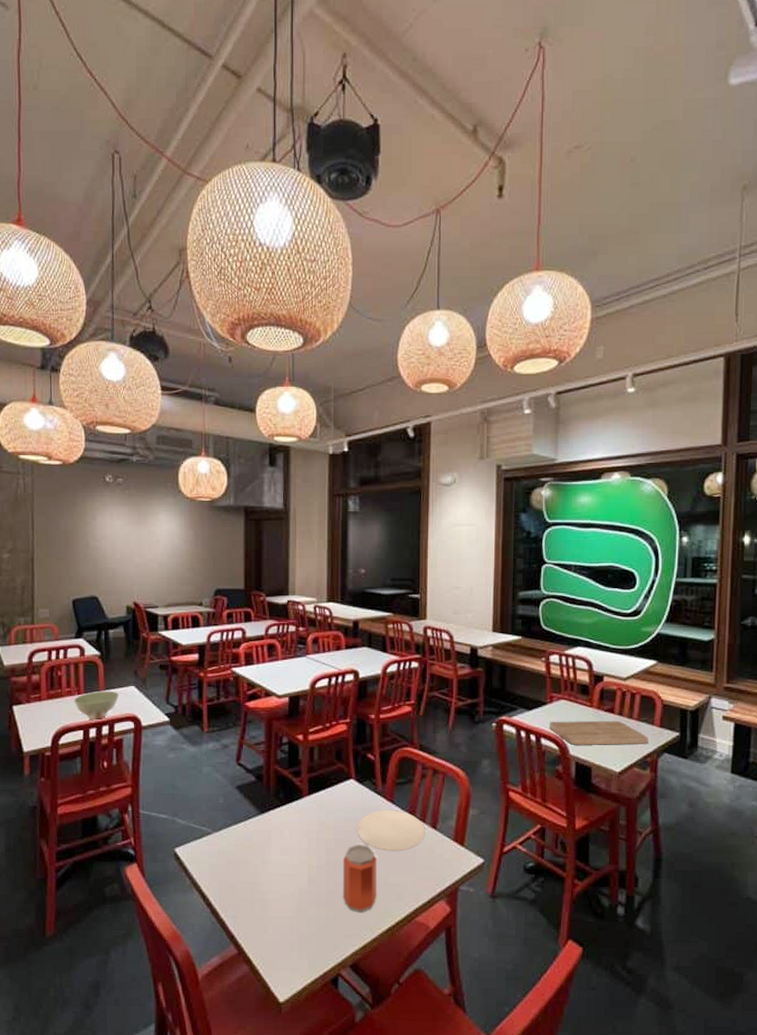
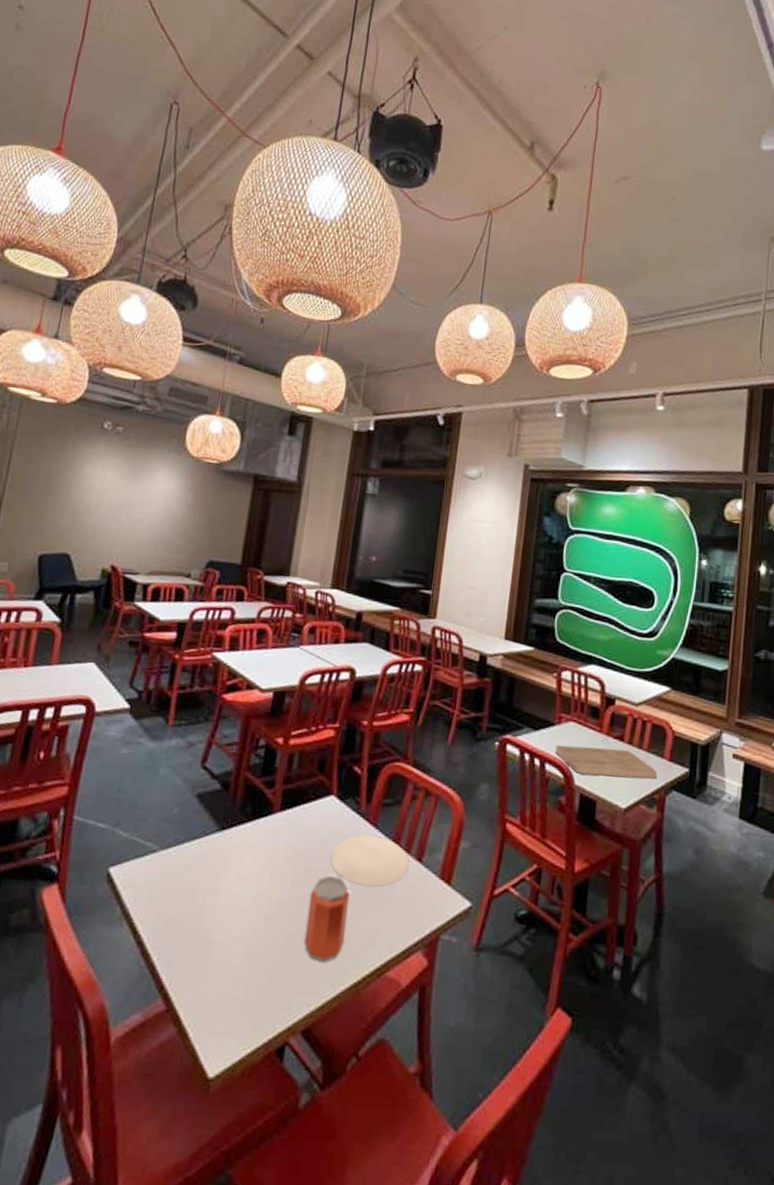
bowl: present [73,690,120,719] -> none [17,665,75,699]

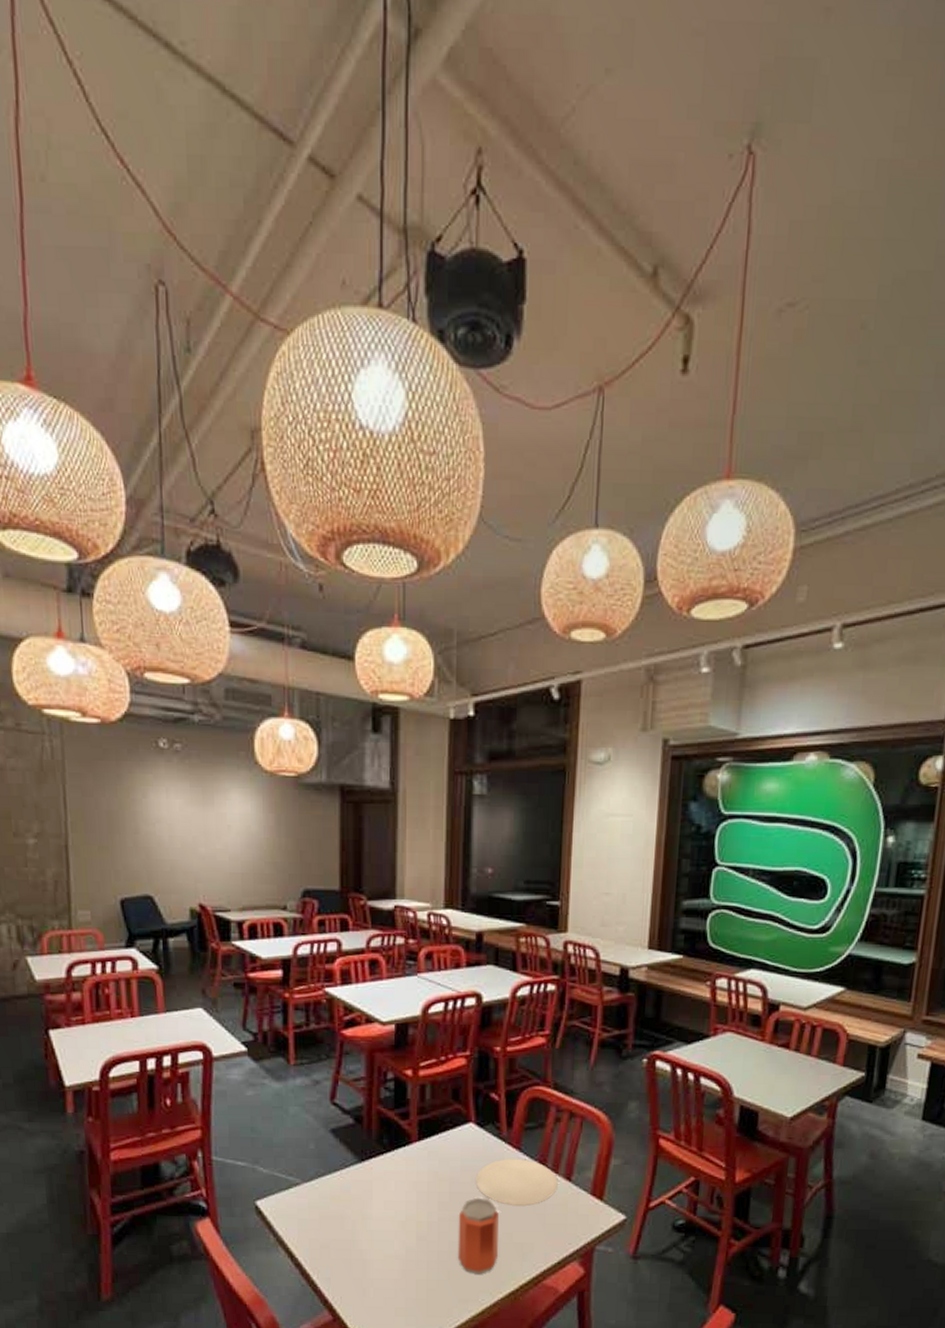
cutting board: present [555,745,657,779] -> none [710,1057,828,1086]

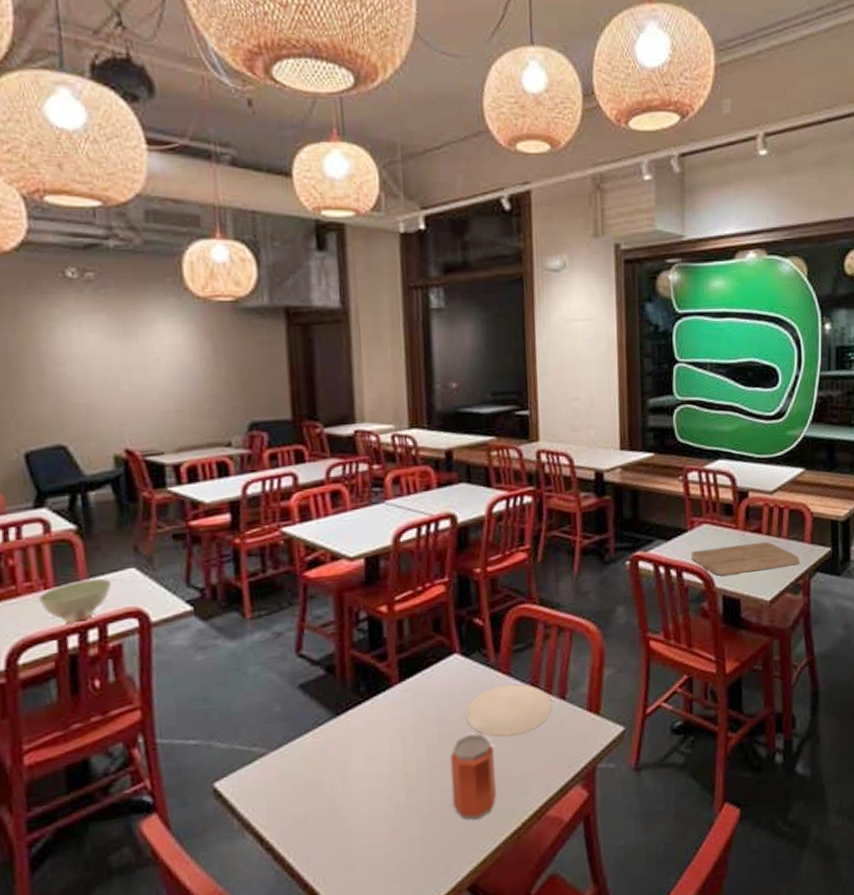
bowl: none [126,1013,184,1048] -> present [38,578,113,623]
cutting board: none [710,1057,828,1086] -> present [690,541,799,576]

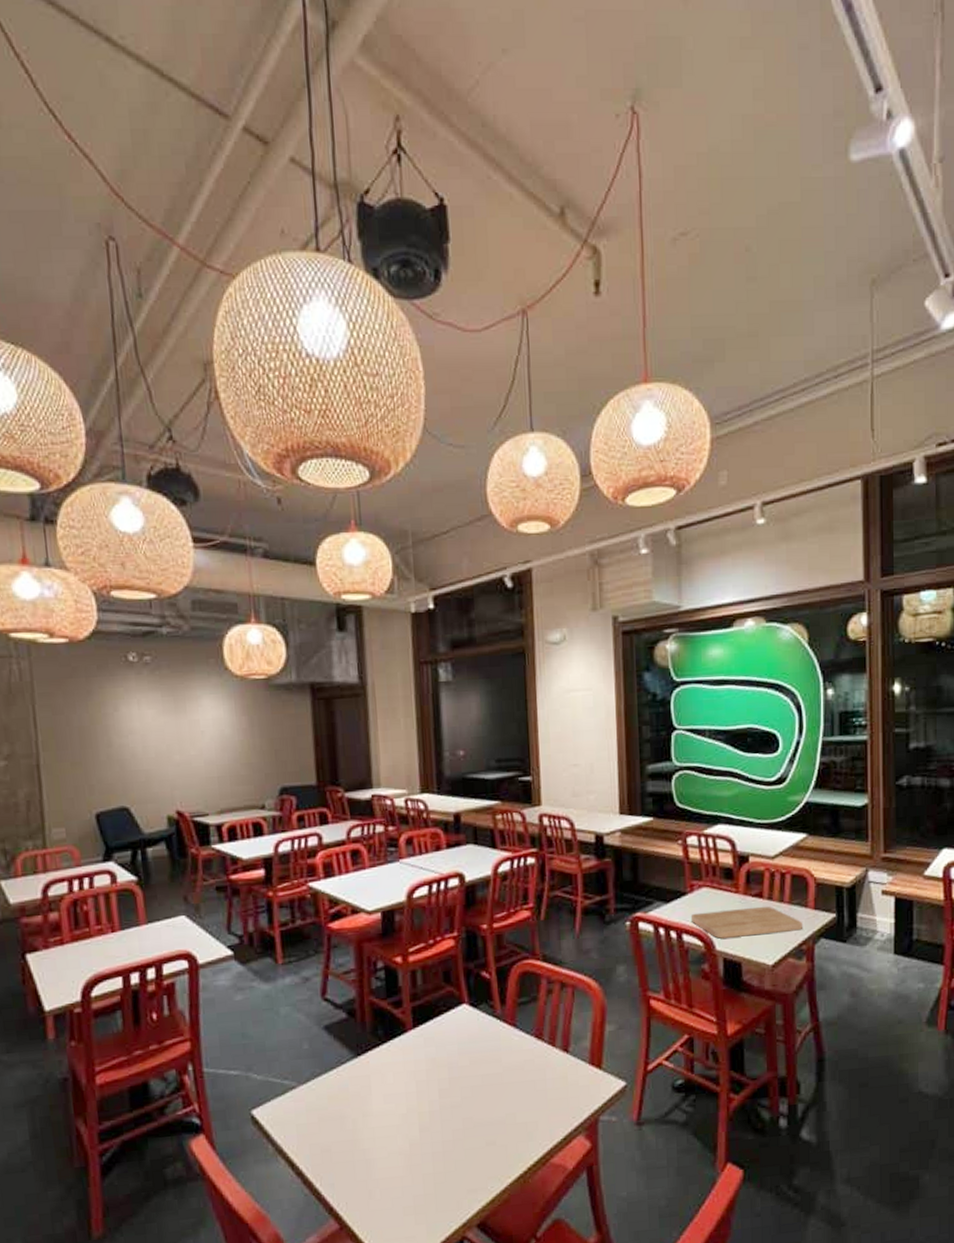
bowl: present [38,578,113,623] -> none [106,923,167,962]
soda can: present [449,733,496,819] -> none [459,1080,503,1161]
plate: present [466,684,553,737] -> none [474,1035,556,1085]

